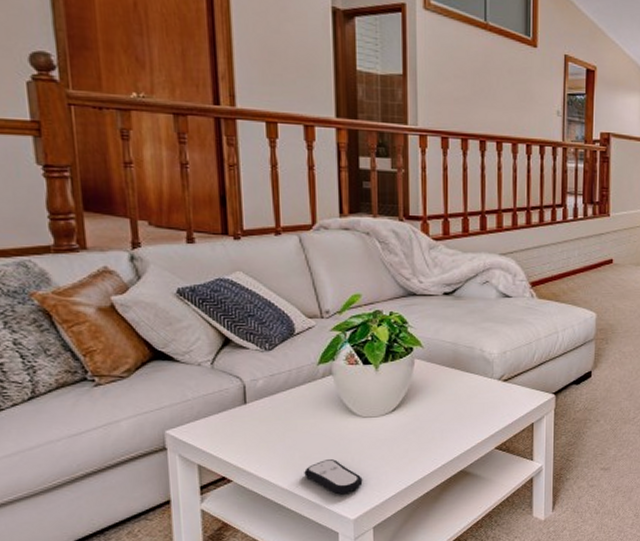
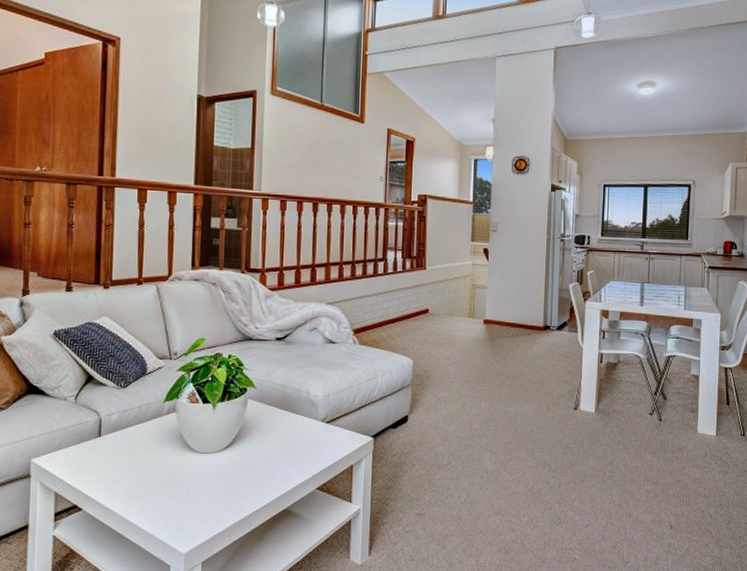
remote control: present [304,459,363,495] -> none [144,493,195,528]

